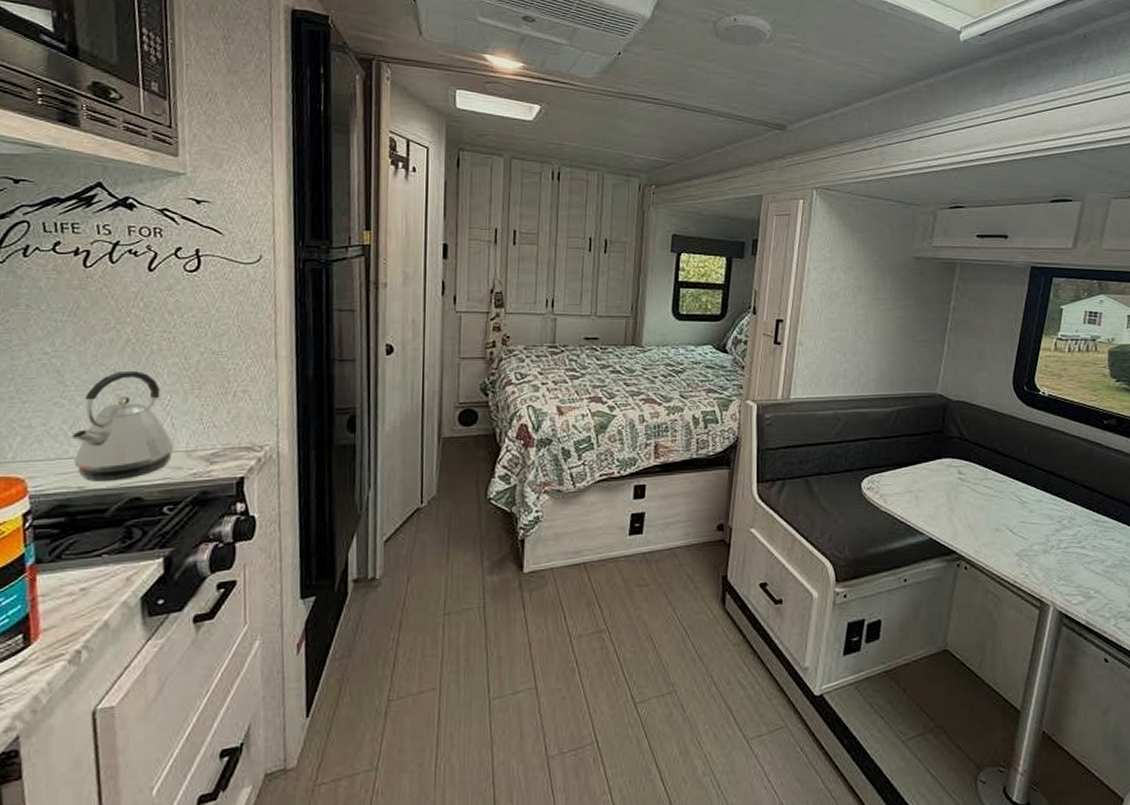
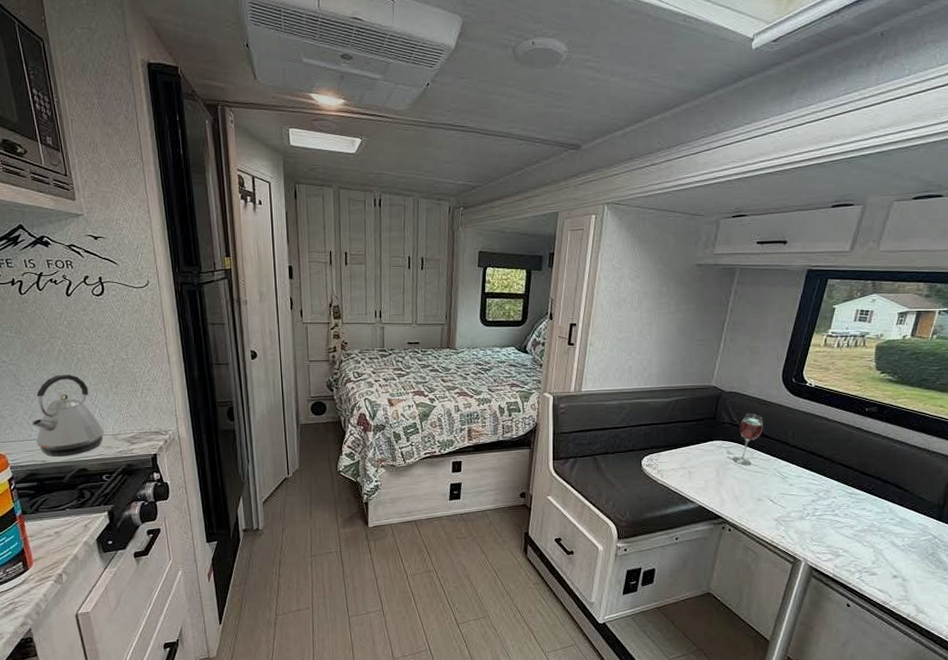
wineglass: none [964,426,996,488] -> present [732,413,763,465]

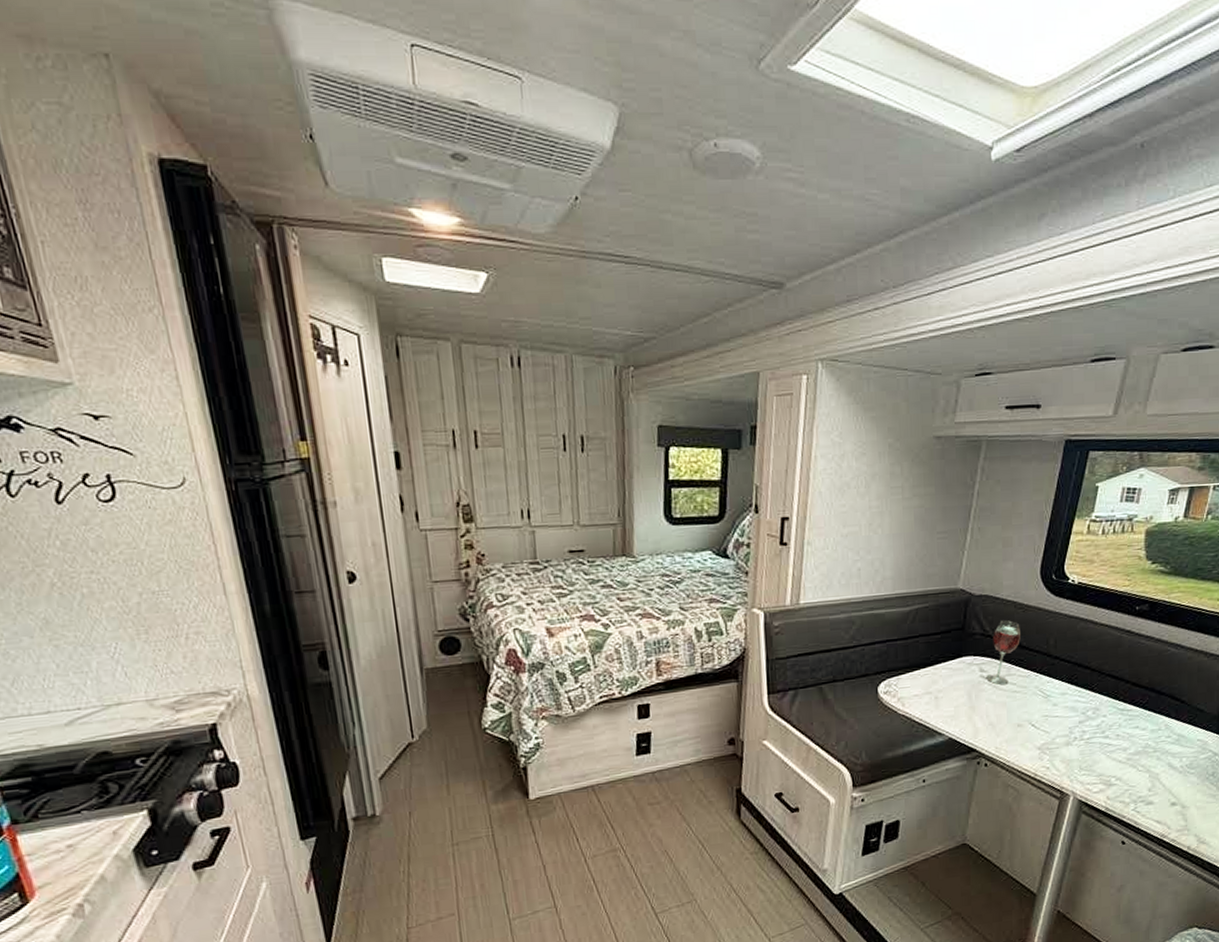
kettle: present [31,374,104,458] -> none [14,617,133,739]

